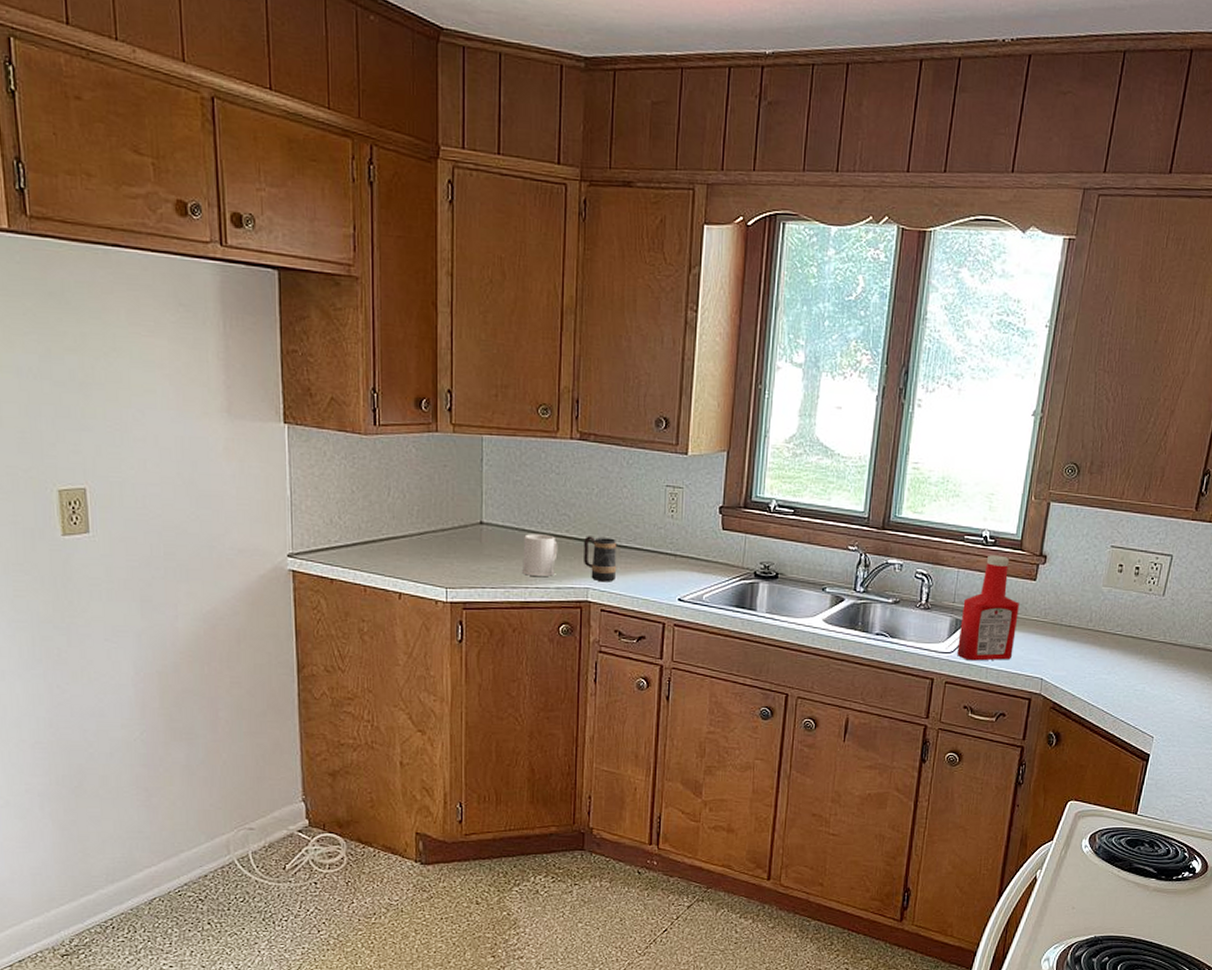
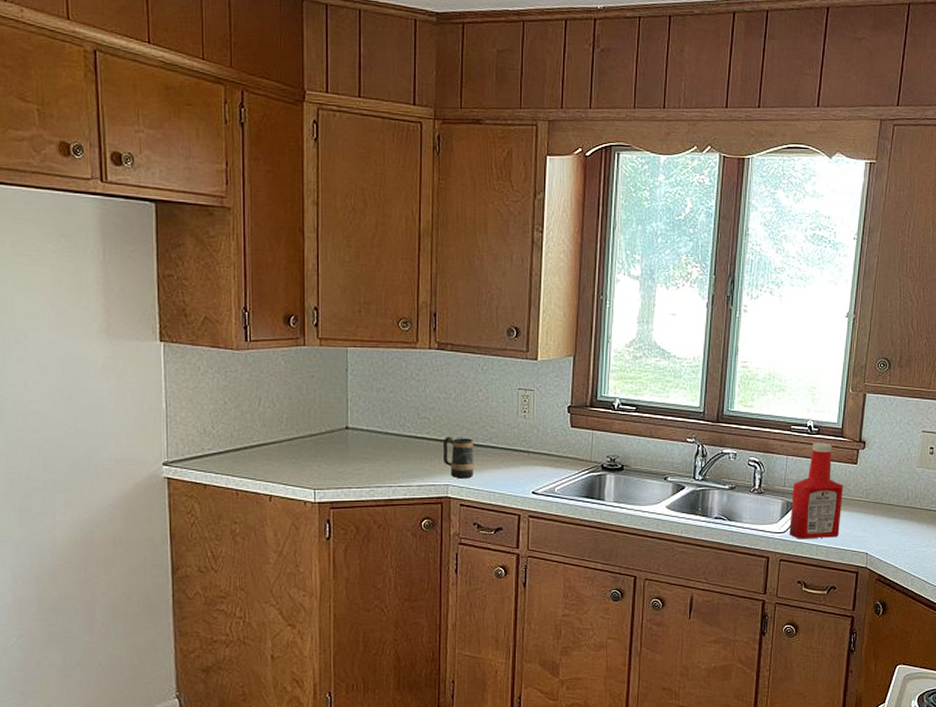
mug: present [523,534,558,577] -> none [386,437,419,476]

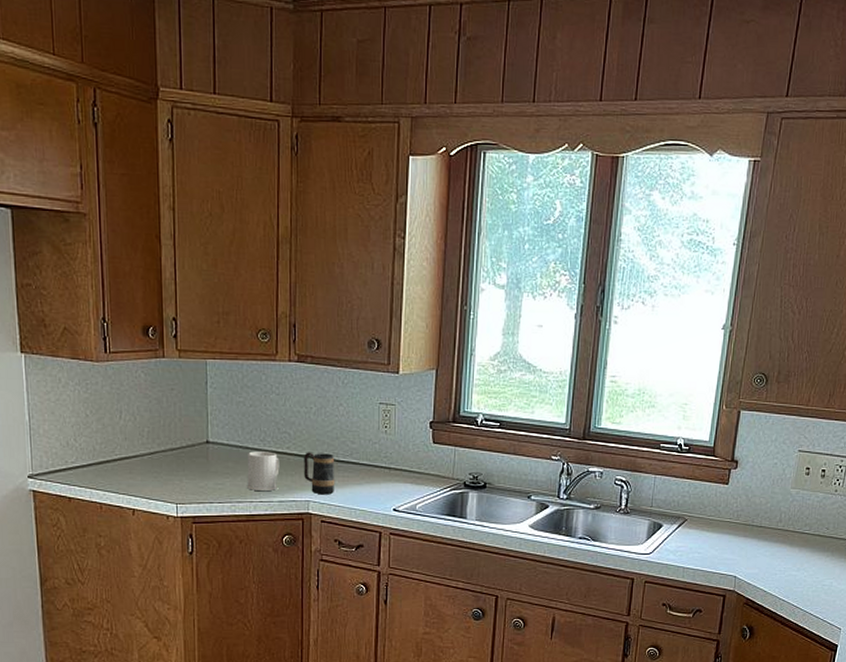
mug: none [386,437,419,476] -> present [247,451,280,492]
ketchup bottle: present [789,442,844,539] -> none [655,461,714,561]

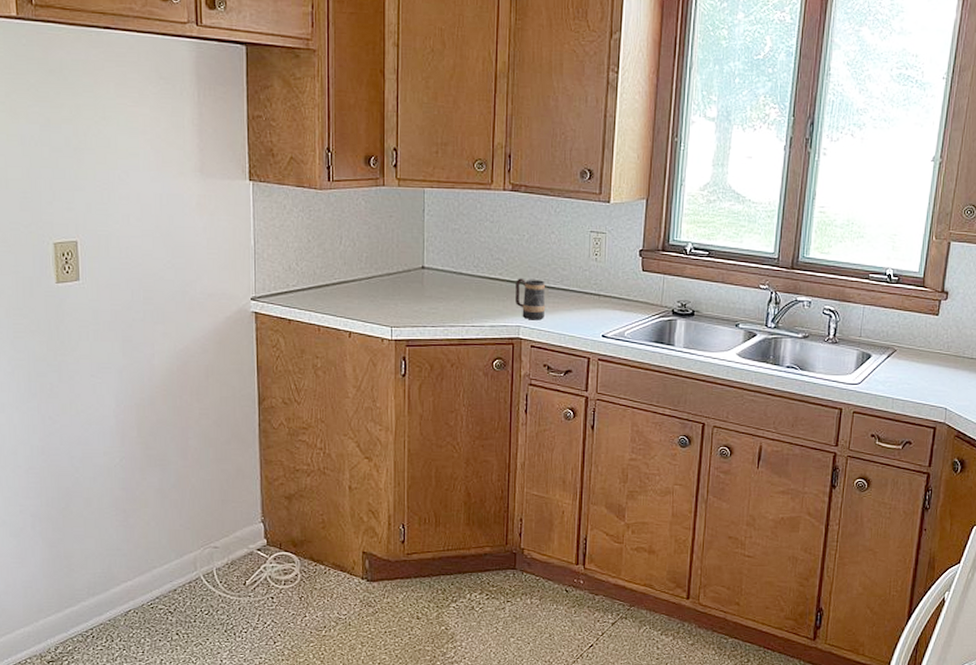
mug: present [247,451,280,492] -> none [460,277,492,317]

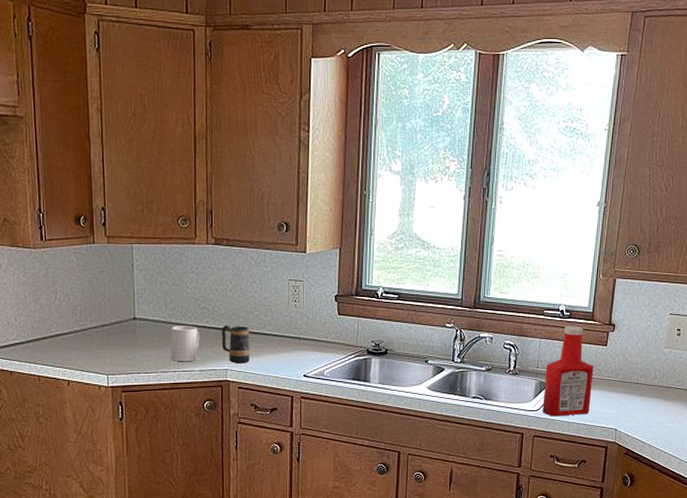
mug: none [460,277,492,317] -> present [170,326,200,362]
ketchup bottle: none [864,292,924,392] -> present [543,326,595,417]

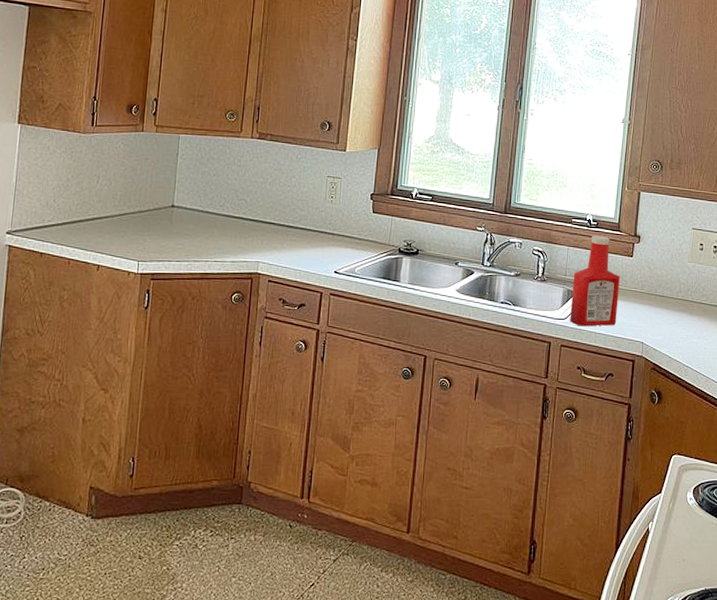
mug: present [170,326,200,362] -> none [204,215,236,252]
mug: present [222,325,251,364] -> none [256,217,284,257]

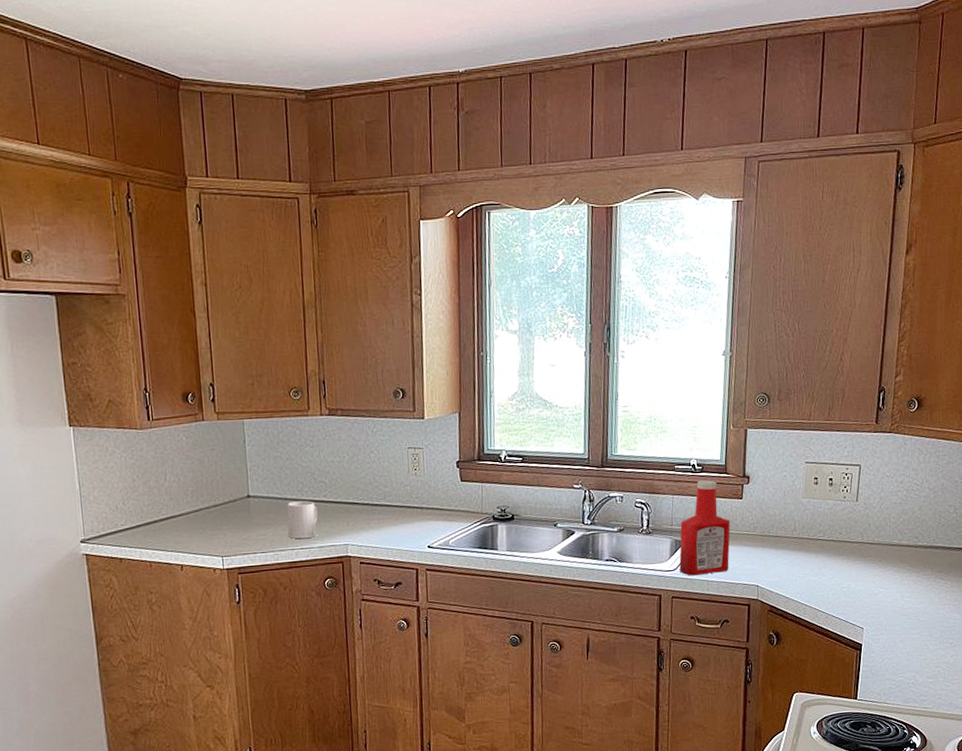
mug: none [204,215,236,252] -> present [287,500,318,539]

